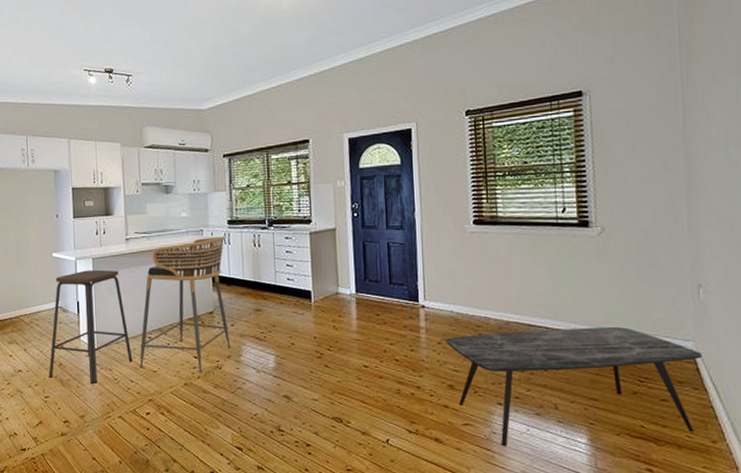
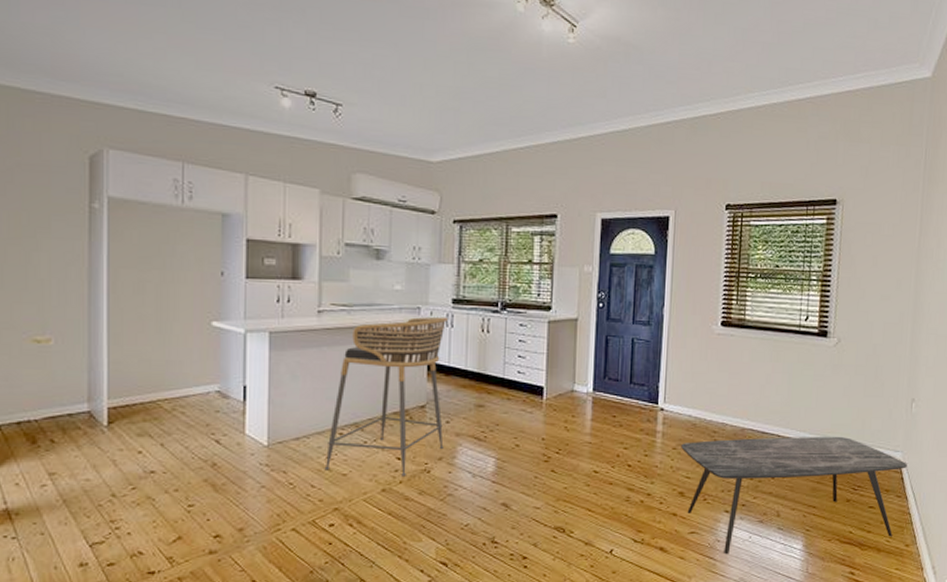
bar stool: present [48,269,133,384] -> none [195,346,316,489]

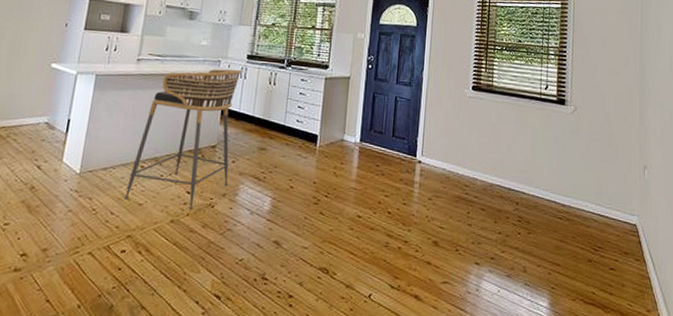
coffee table: present [681,437,907,555] -> none [436,193,644,307]

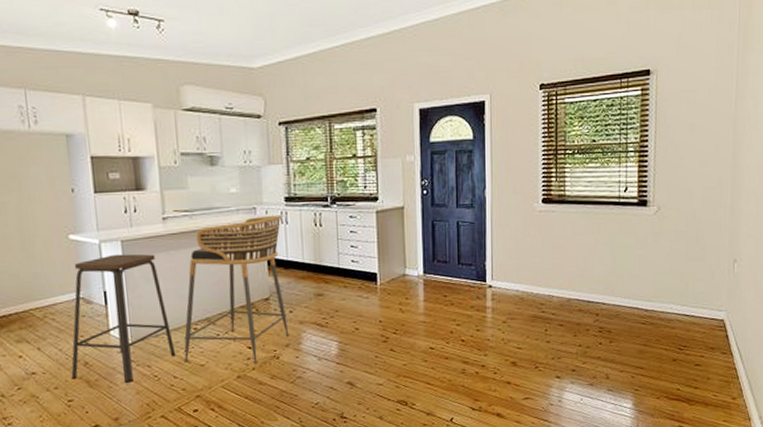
bar stool: none [14,86,123,213] -> present [71,254,176,383]

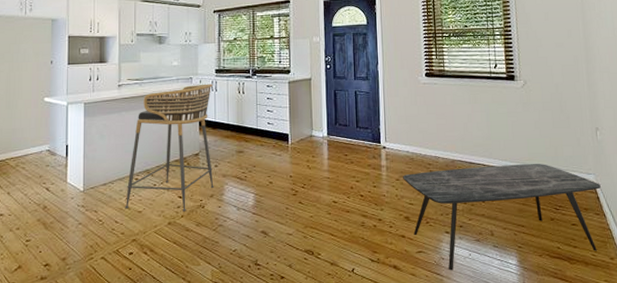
bar stool: present [71,254,176,383] -> none [32,114,119,226]
coffee table: none [511,301,731,417] -> present [403,164,601,271]

